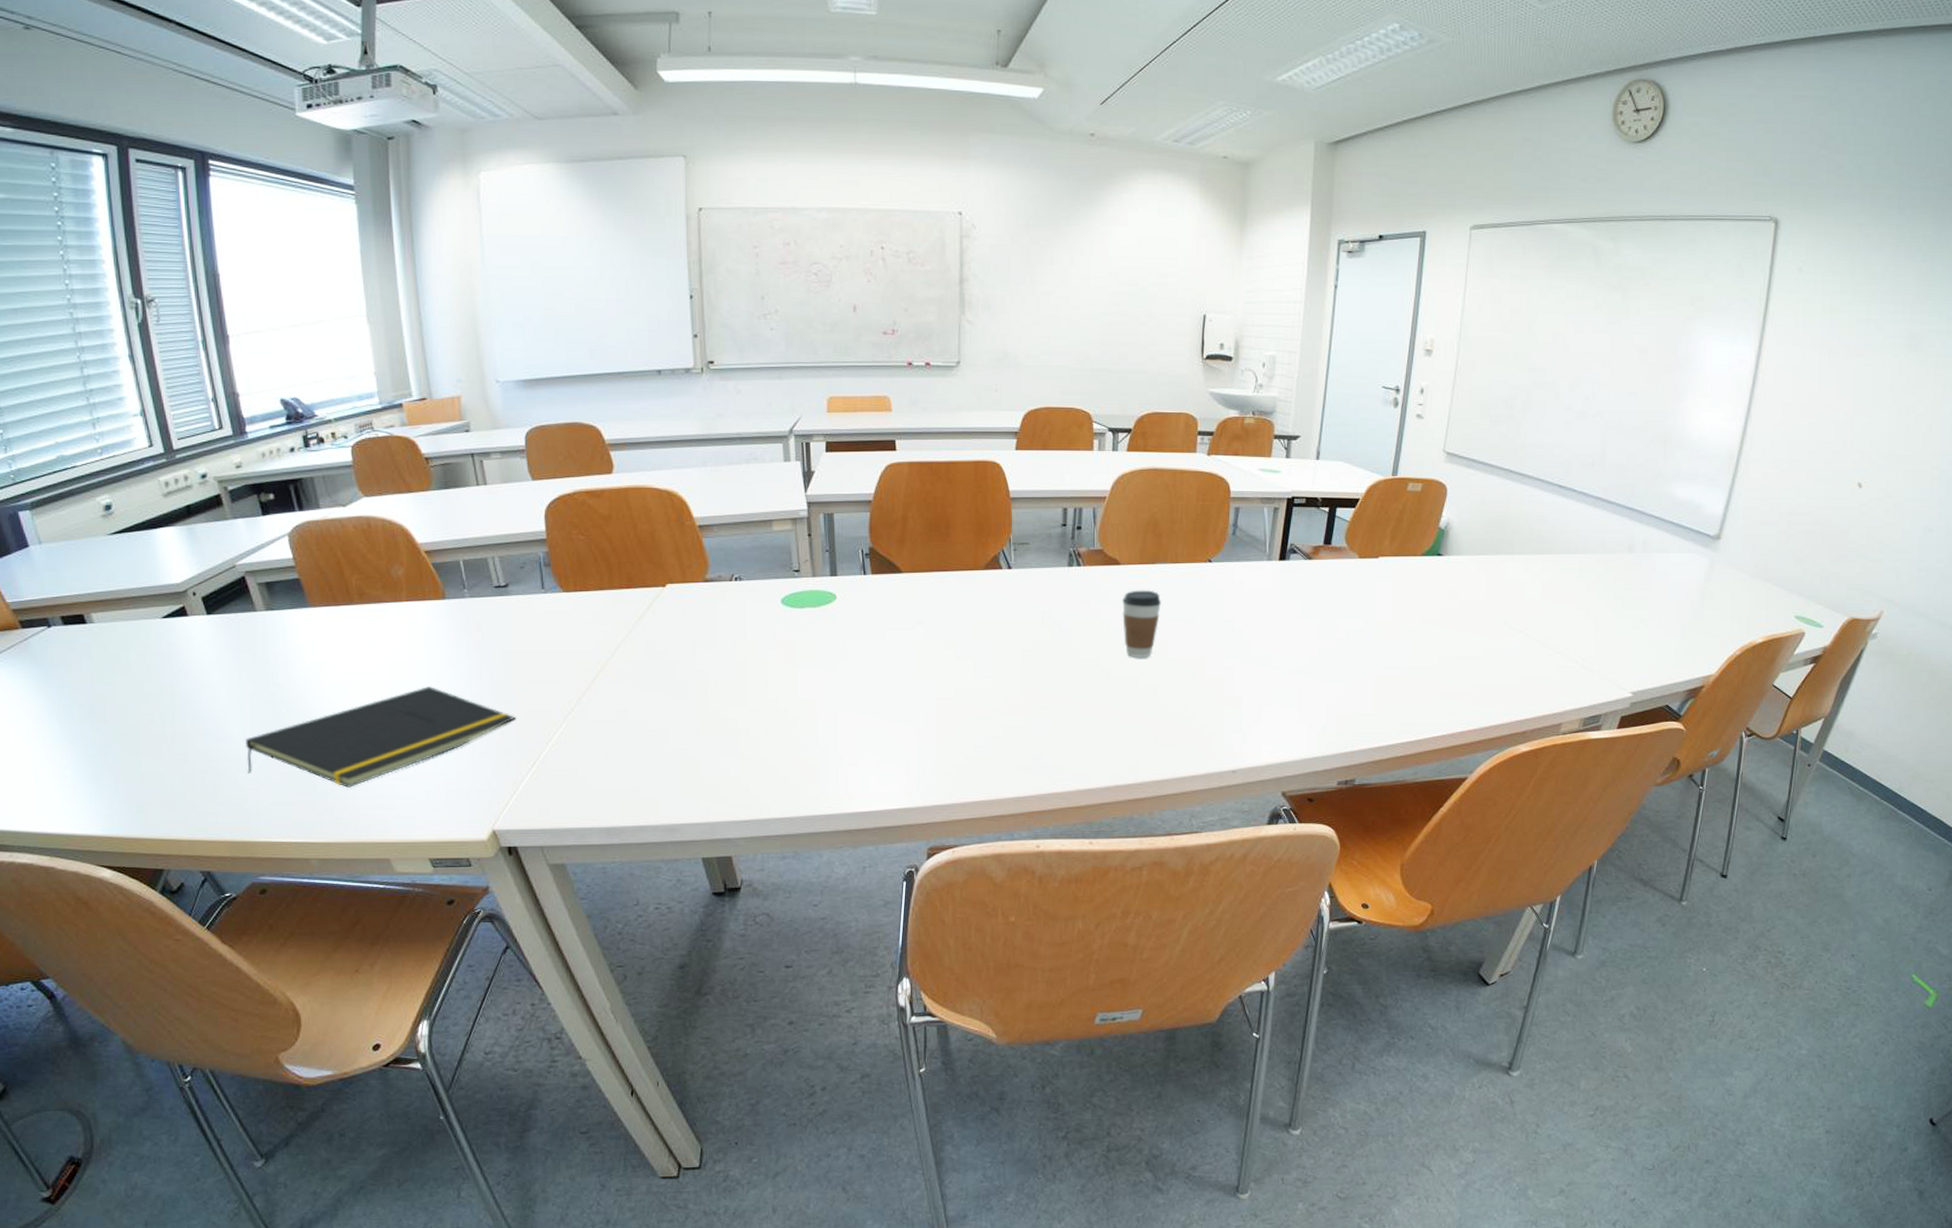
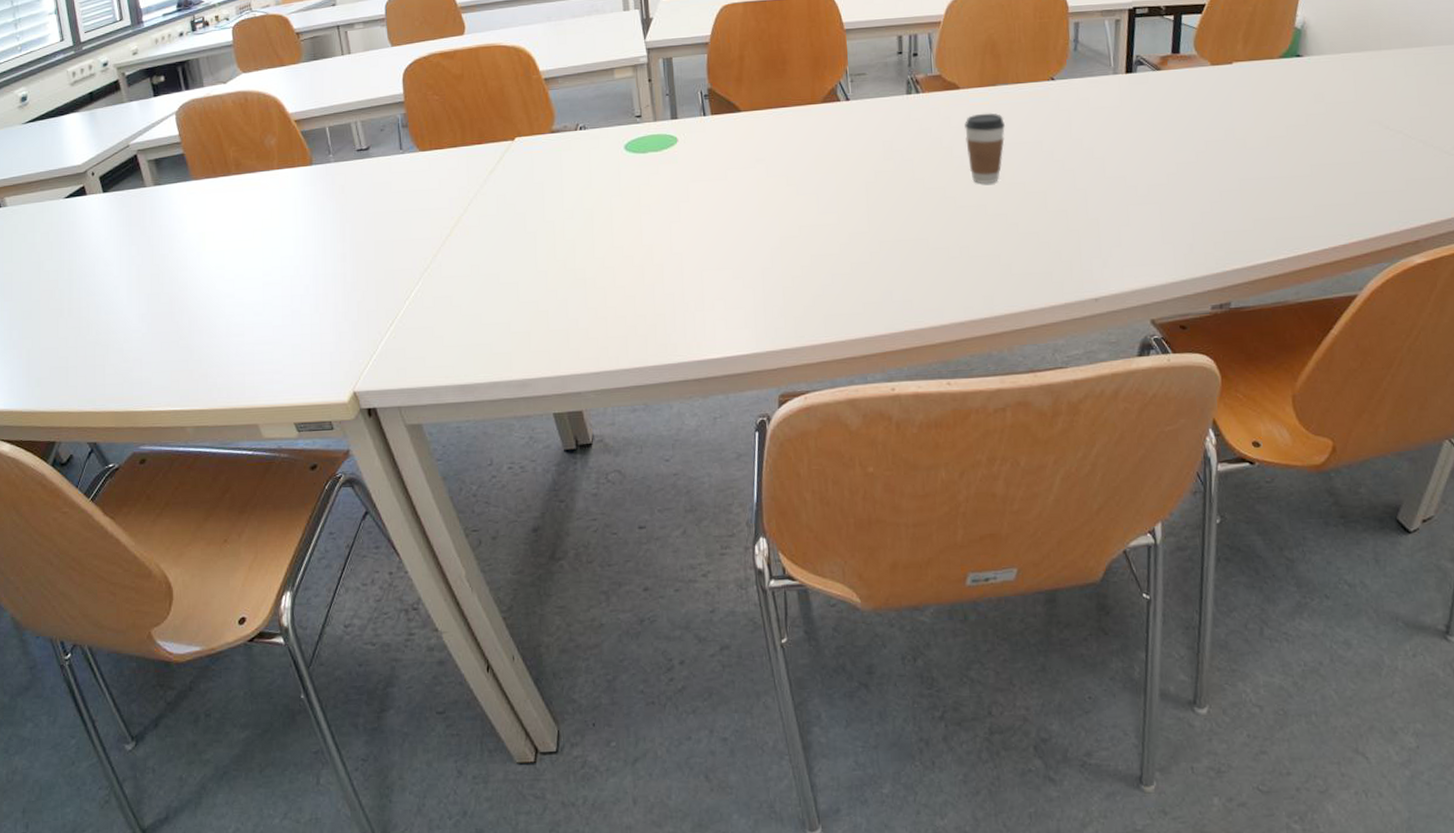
notepad: present [245,686,515,788] -> none [131,250,375,354]

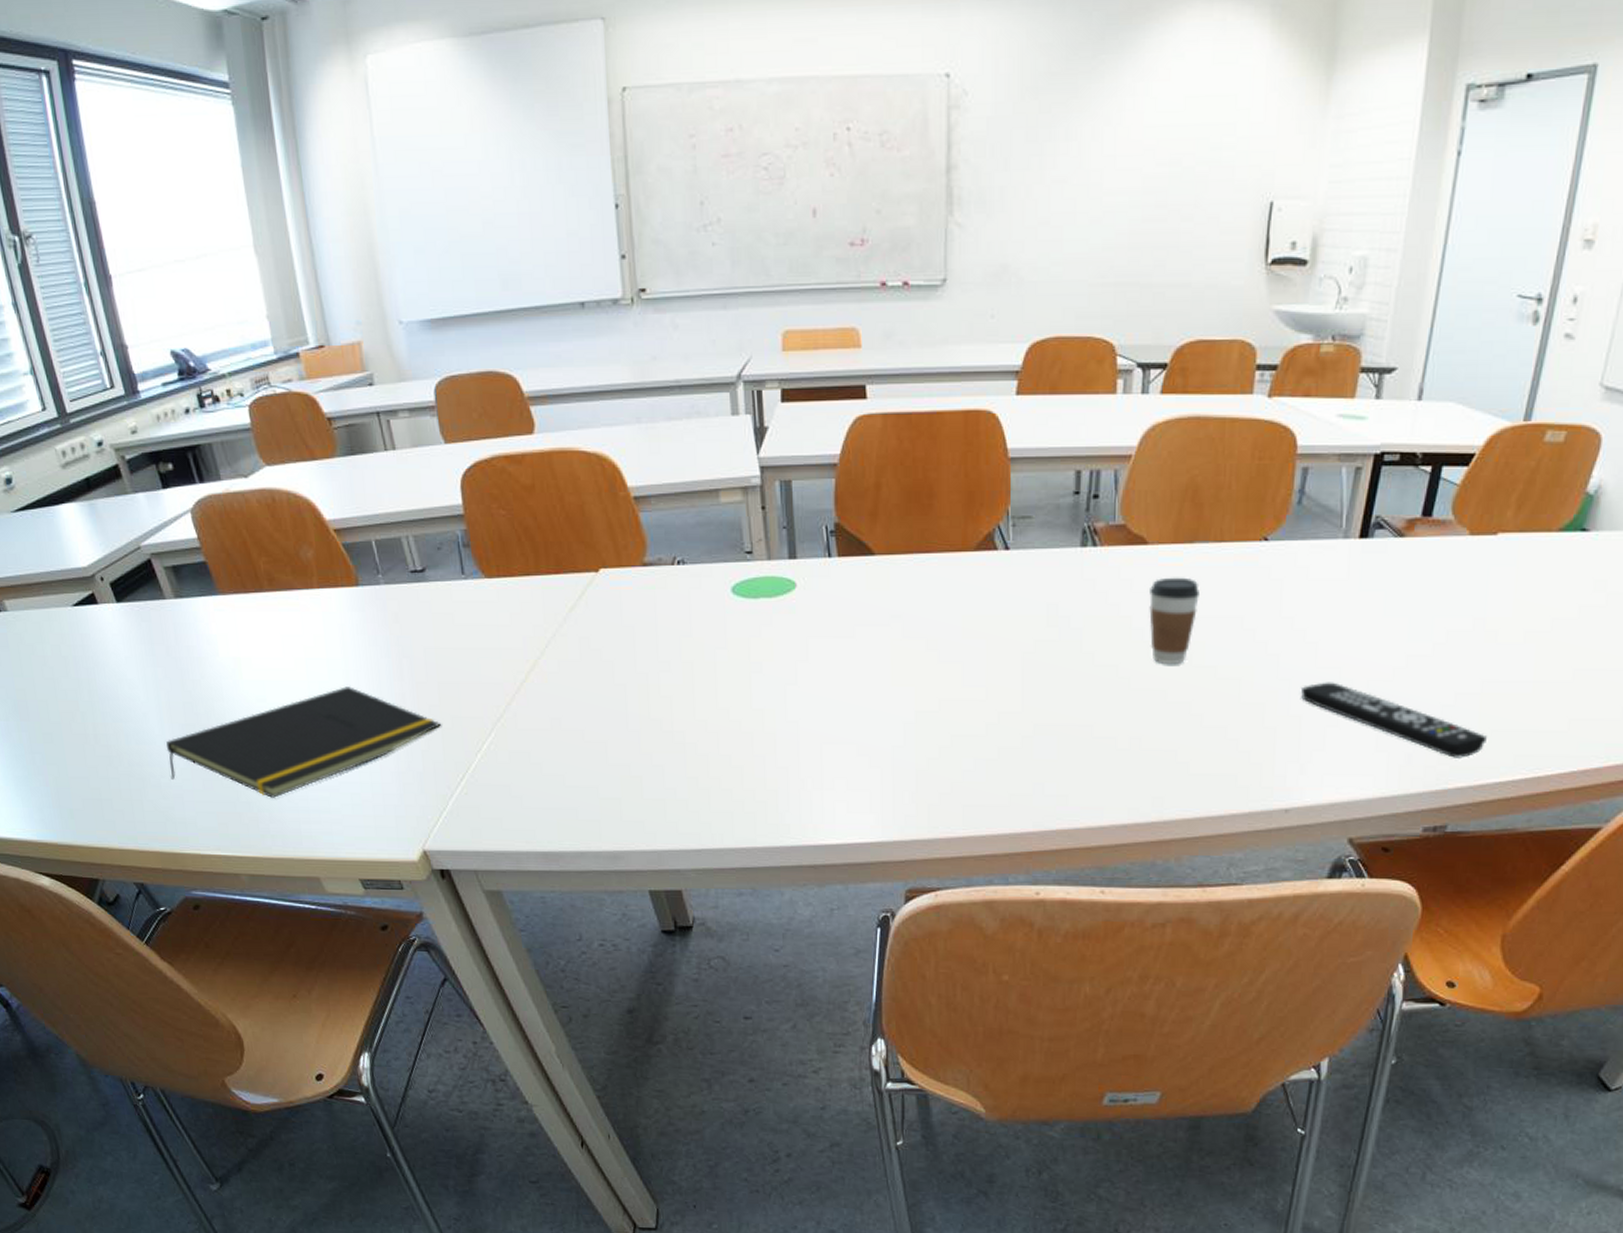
notepad: none [131,250,375,354] -> present [166,686,441,798]
remote control: none [1094,189,1251,246] -> present [1300,682,1487,760]

